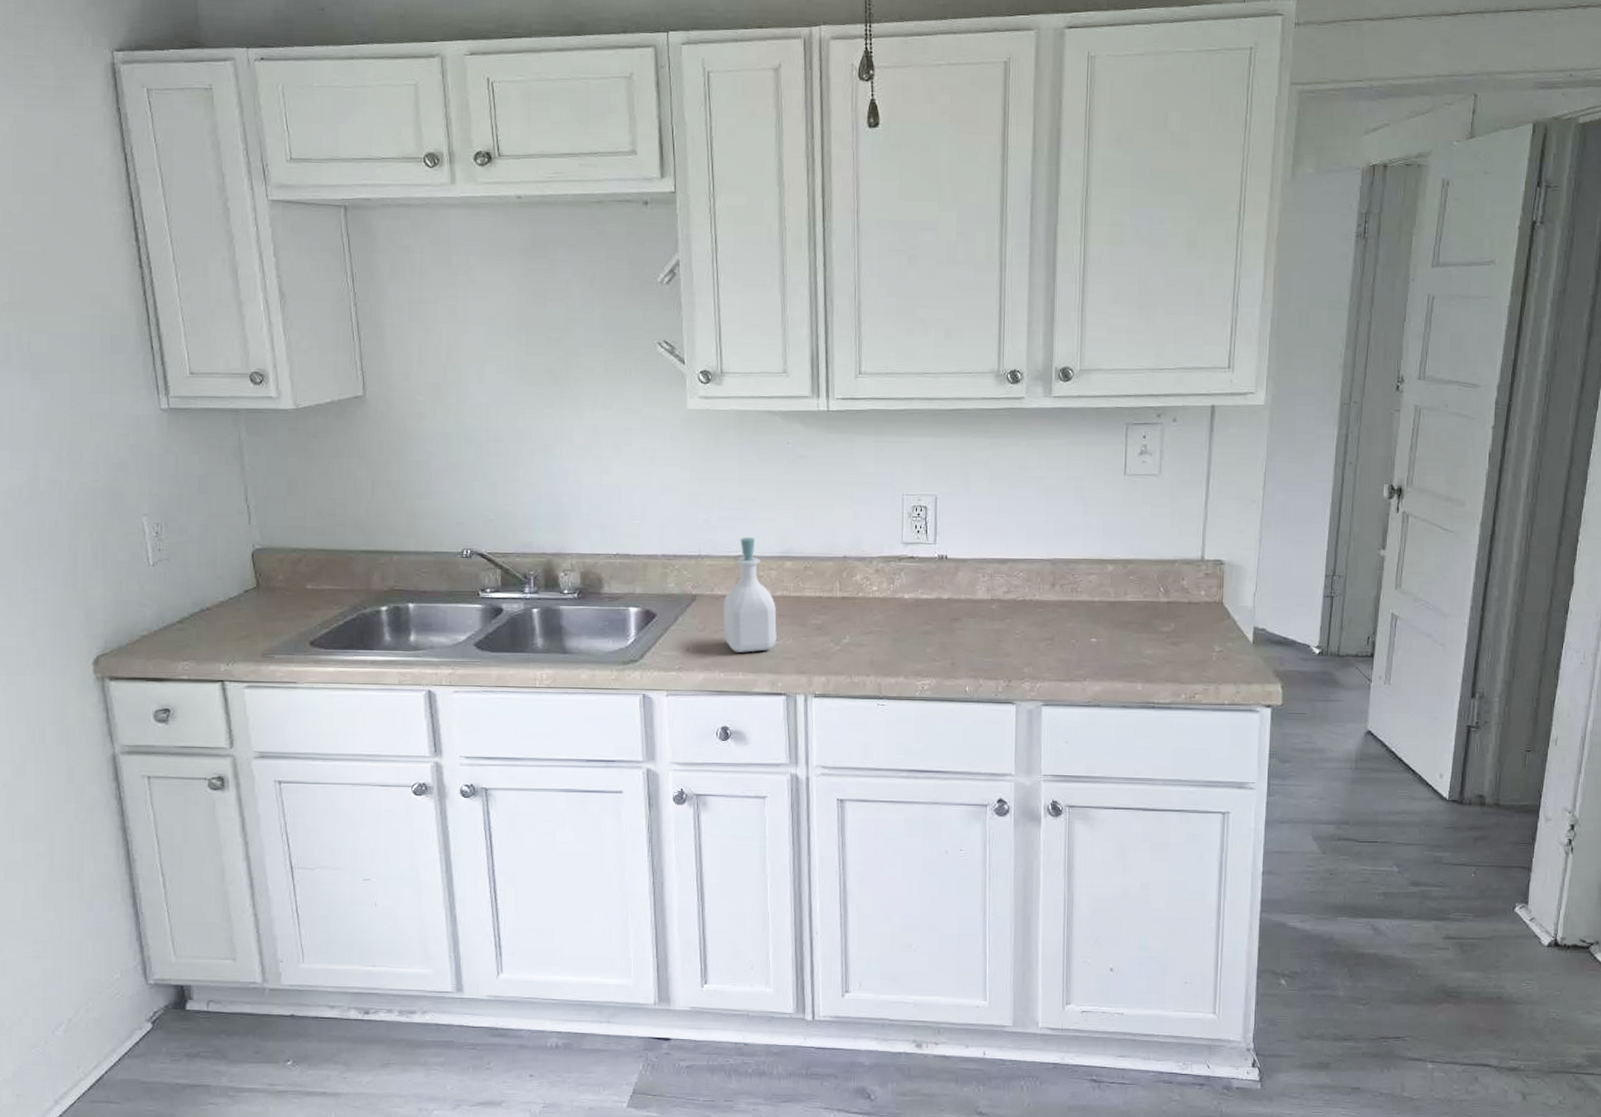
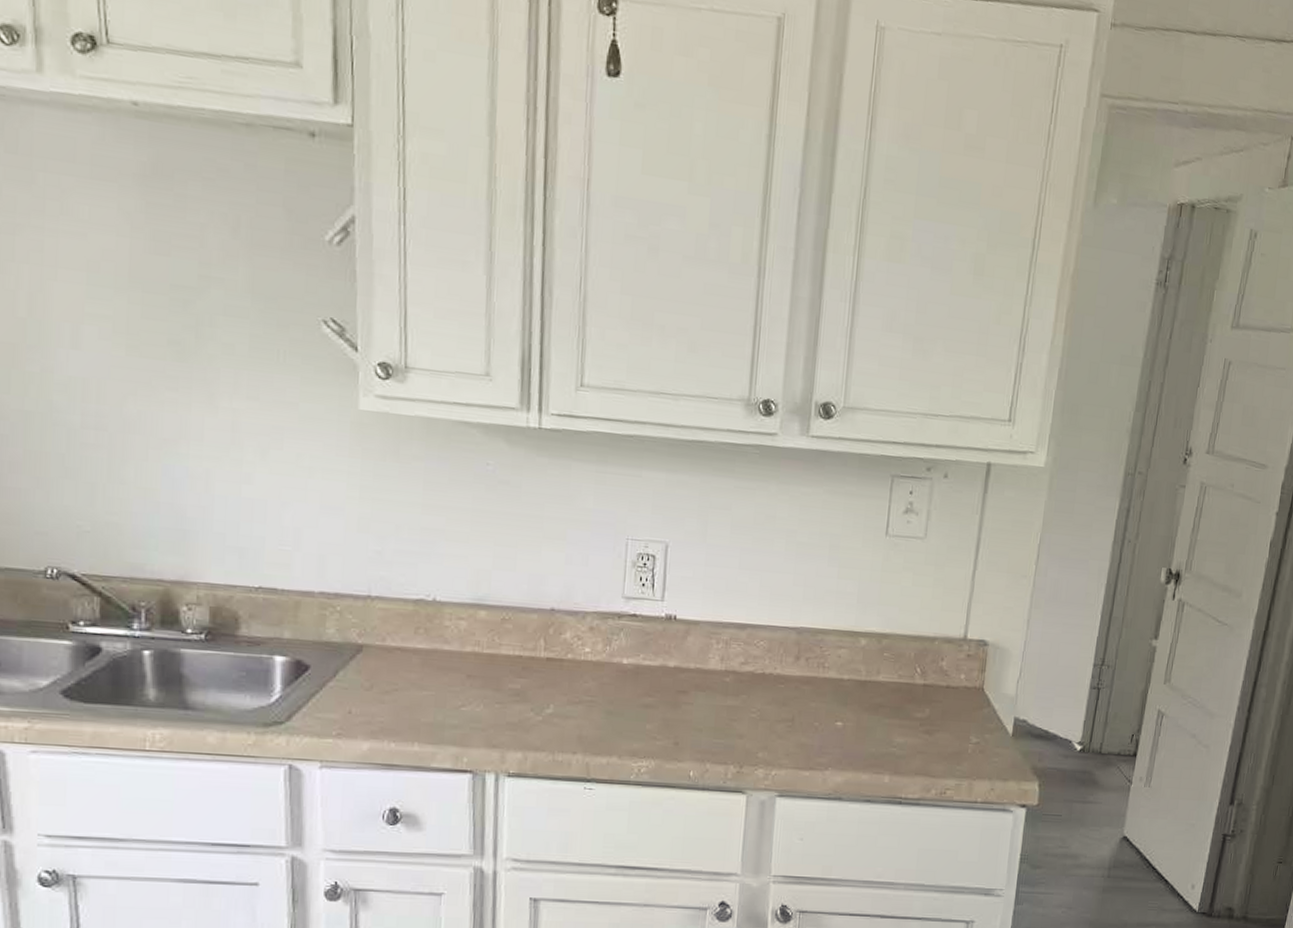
soap bottle: present [723,537,777,652] -> none [396,577,465,719]

